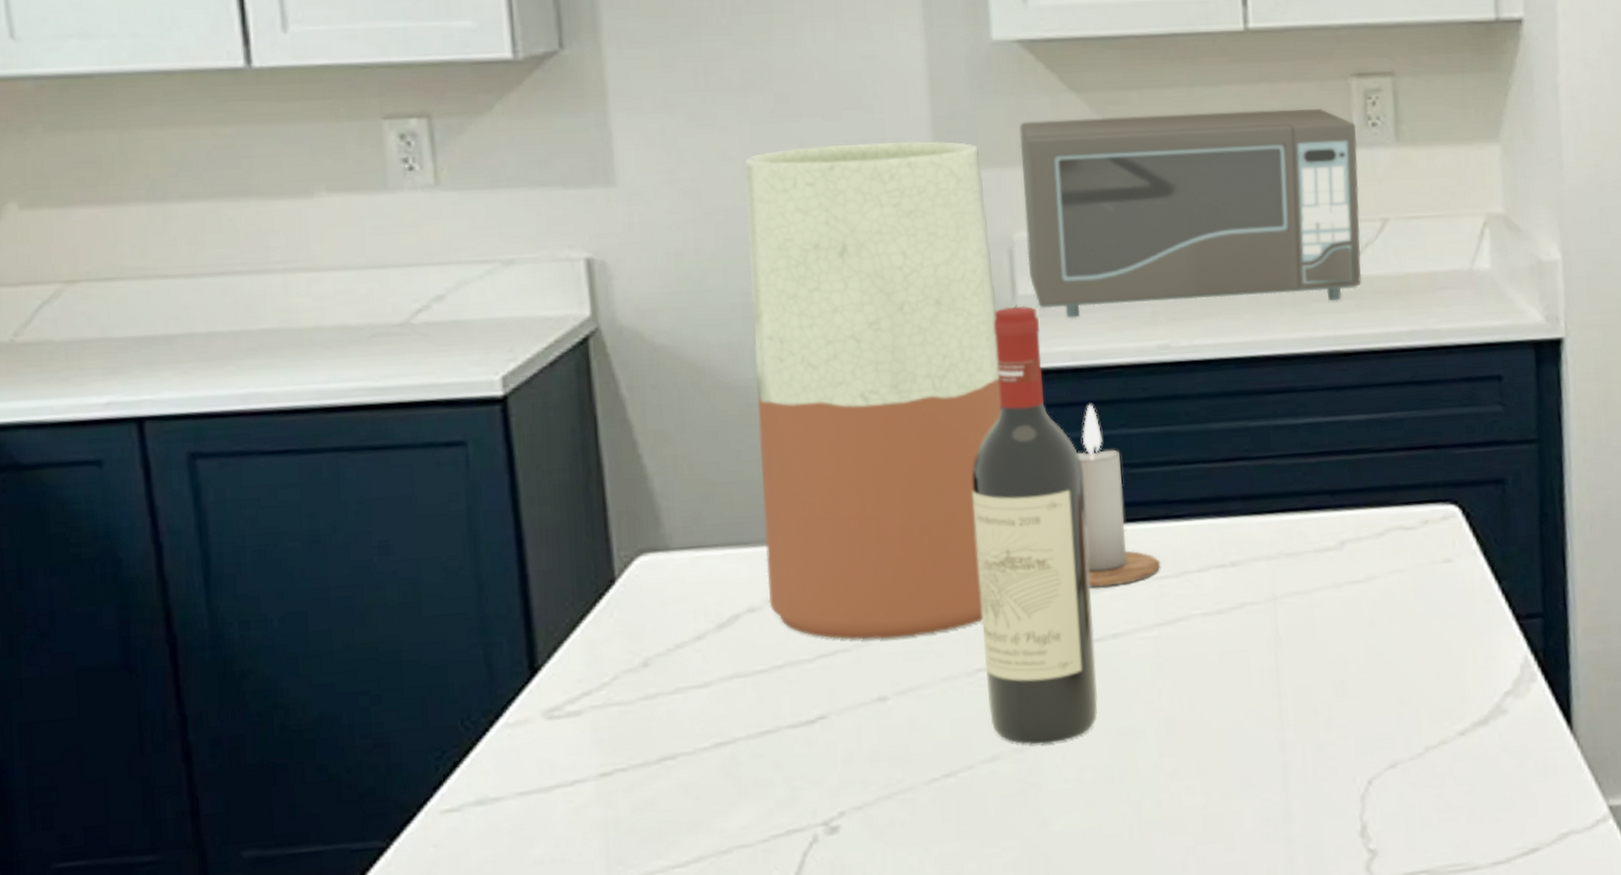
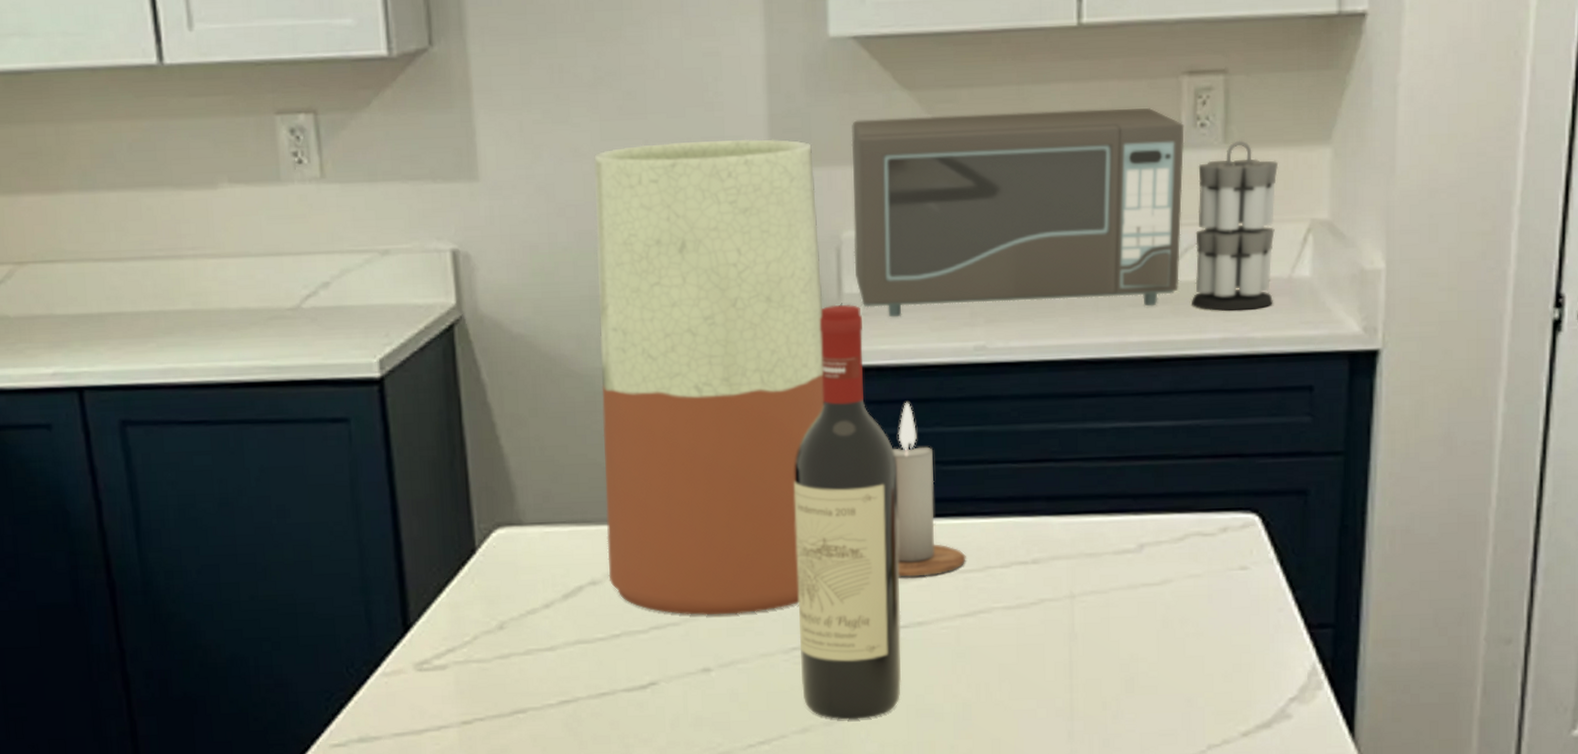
spice rack: none [1372,139,1456,304] -> present [1192,140,1278,311]

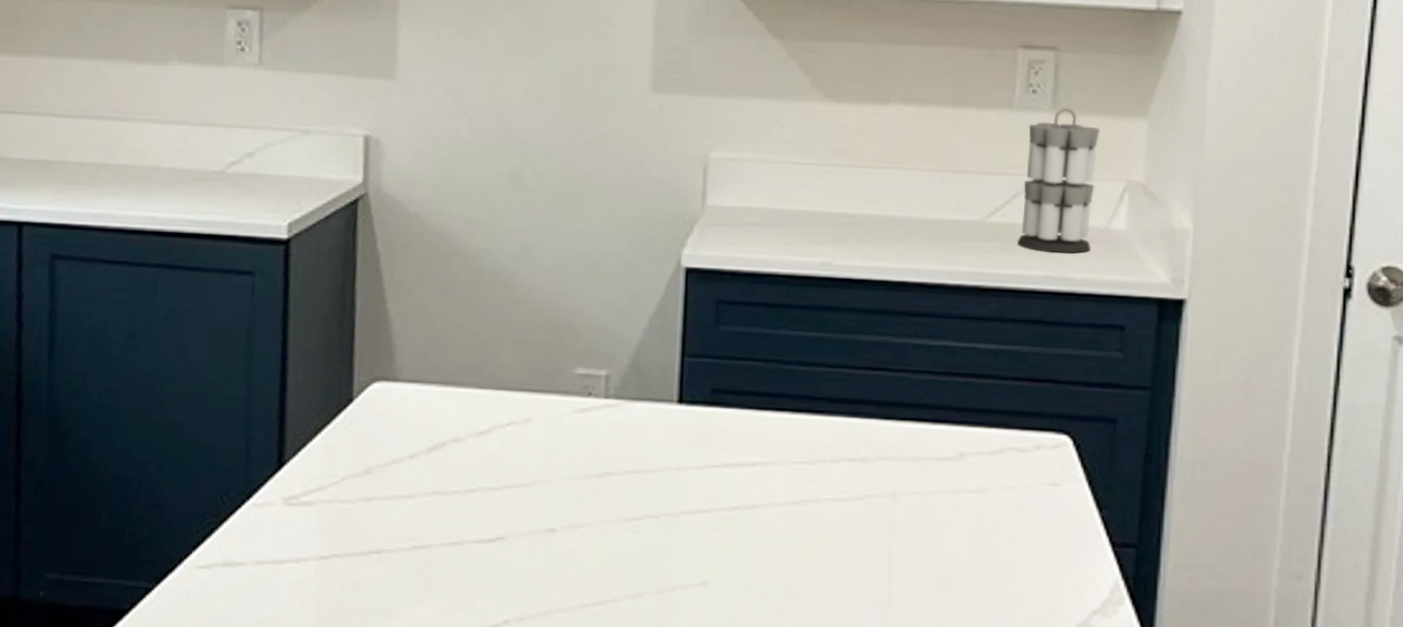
vase: present [593,139,824,616] -> none [471,63,690,482]
wine bottle: present [793,304,901,720] -> none [638,214,742,591]
microwave: present [851,108,1185,318] -> none [718,59,1018,242]
candle: present [892,402,966,577] -> none [736,305,800,463]

